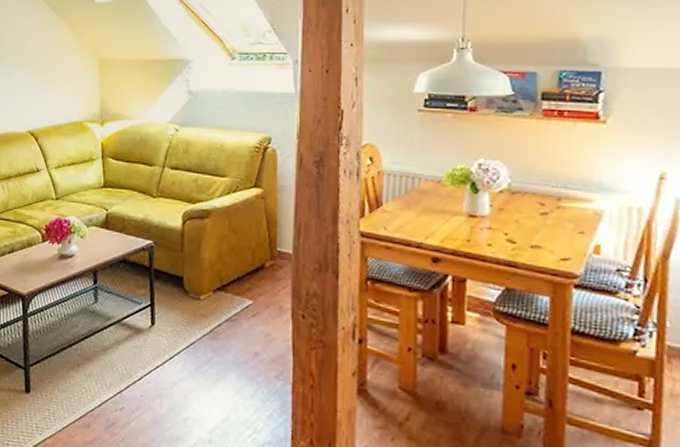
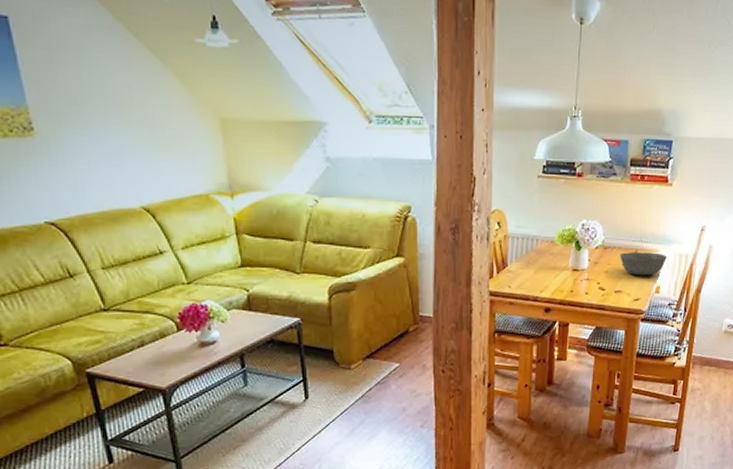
bowl: none [535,199,607,231] -> present [620,252,666,276]

